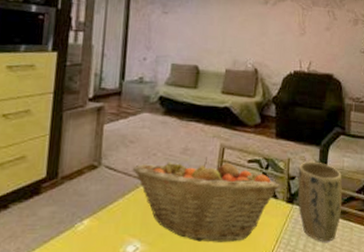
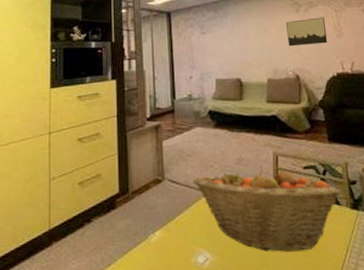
wall art: none [251,12,291,40] -> present [286,17,328,47]

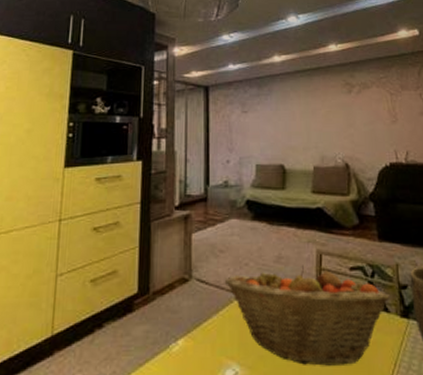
wall art: present [286,17,328,47] -> none [337,100,381,131]

